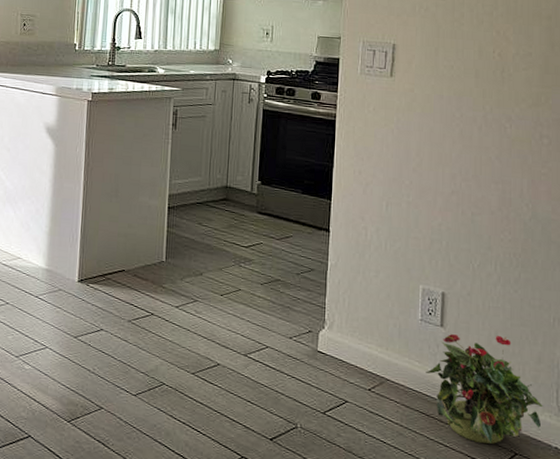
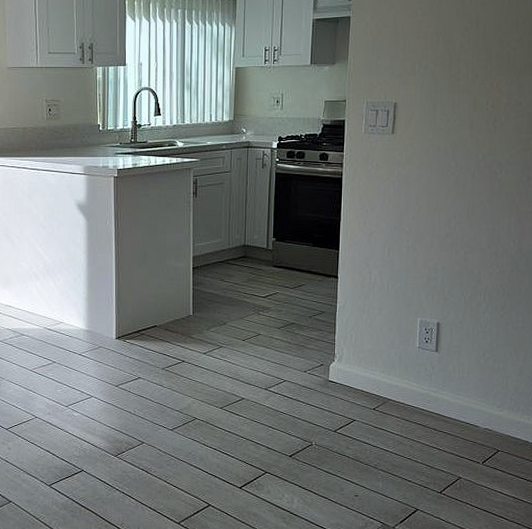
potted plant: present [426,334,543,444] -> none [422,356,523,445]

